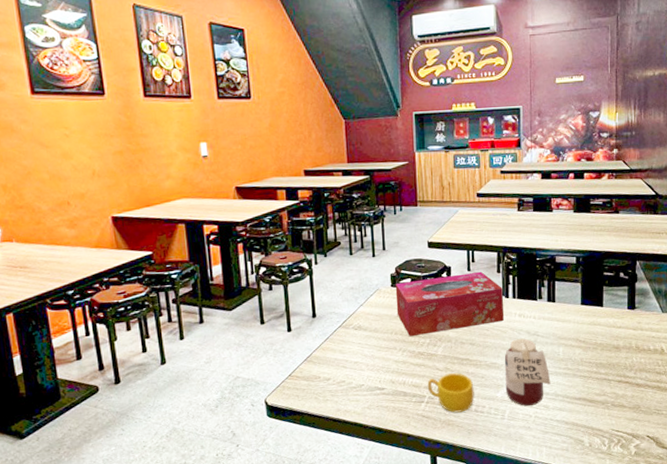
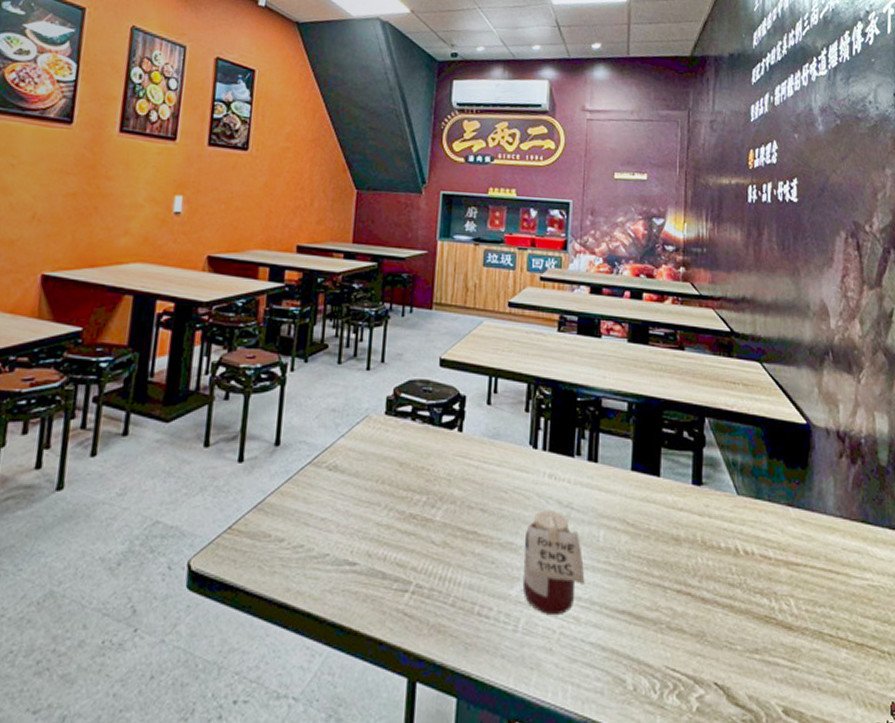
tissue box: present [395,271,504,337] -> none [387,407,531,490]
cup: present [427,373,475,413] -> none [415,552,480,614]

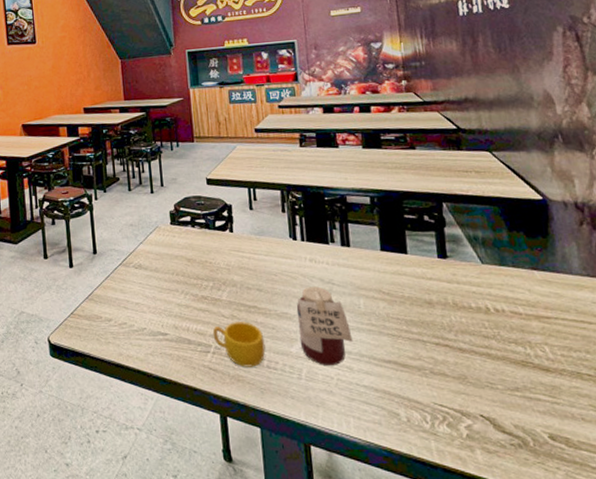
cup: none [415,552,480,614] -> present [212,322,266,367]

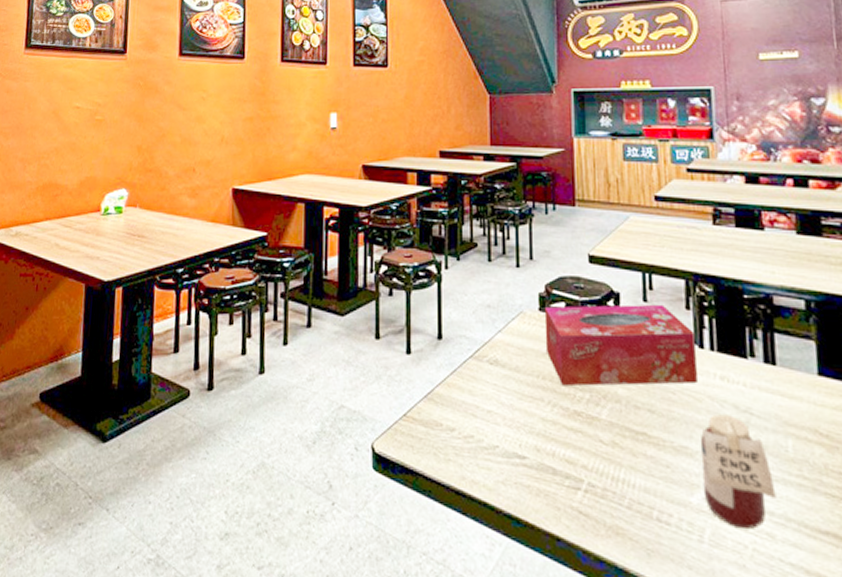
tissue box: none [174,210,293,279] -> present [544,304,697,386]
cup: present [212,322,266,367] -> none [586,451,656,518]

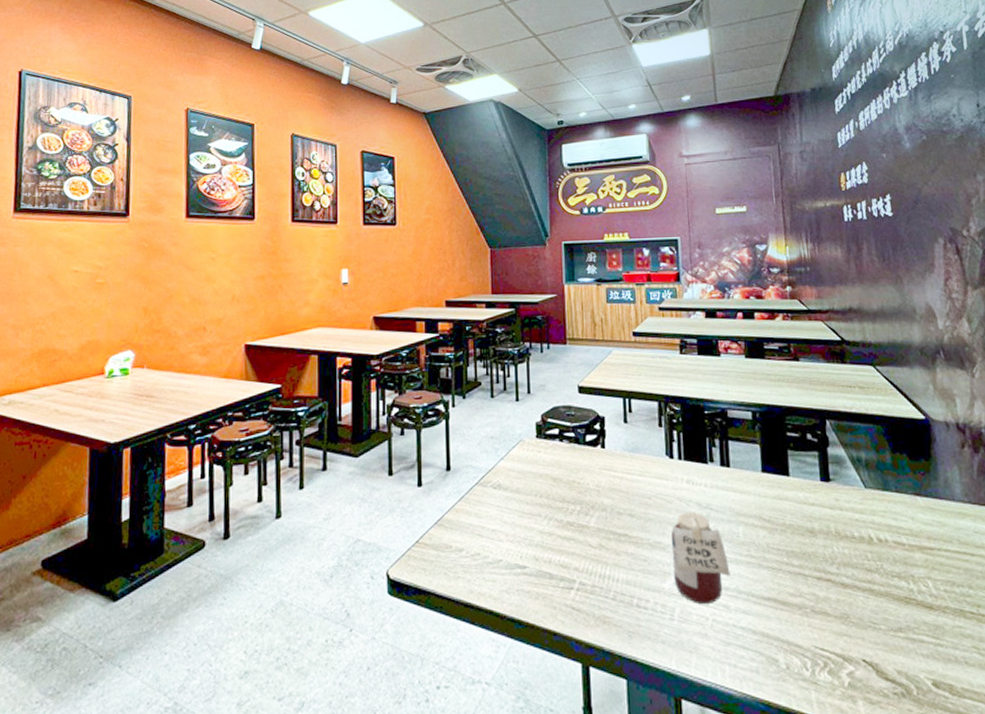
tissue box: present [544,304,697,386] -> none [540,424,668,502]

